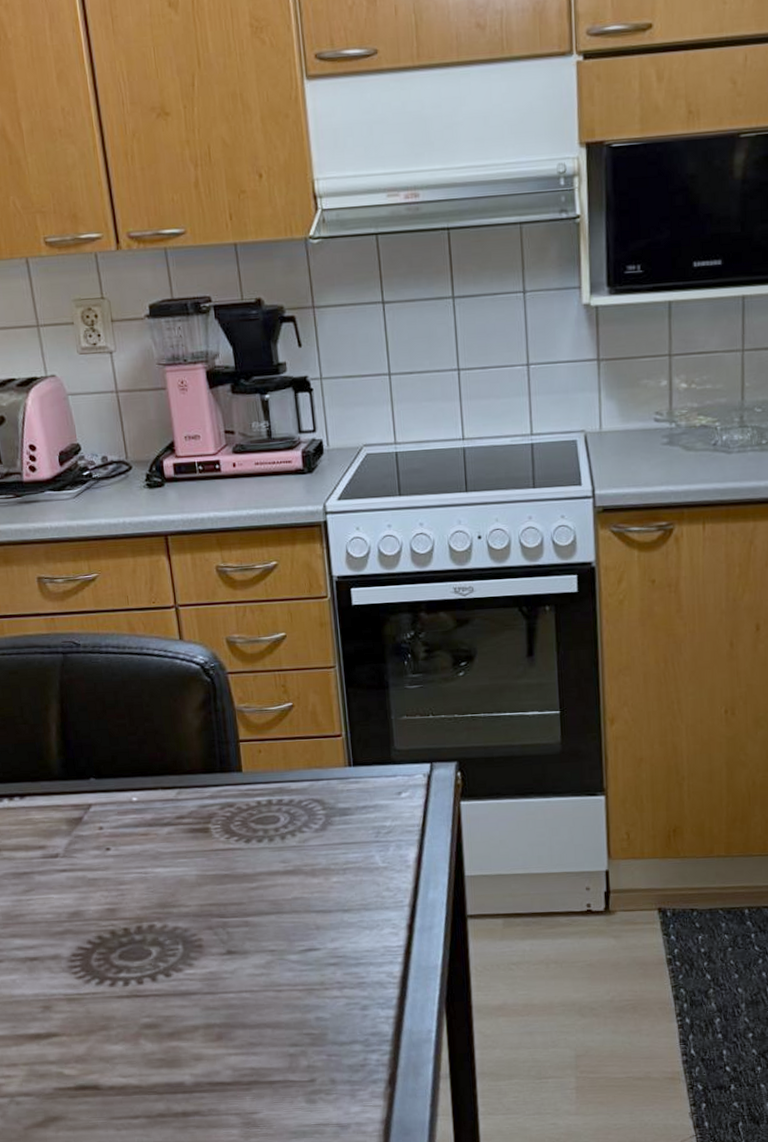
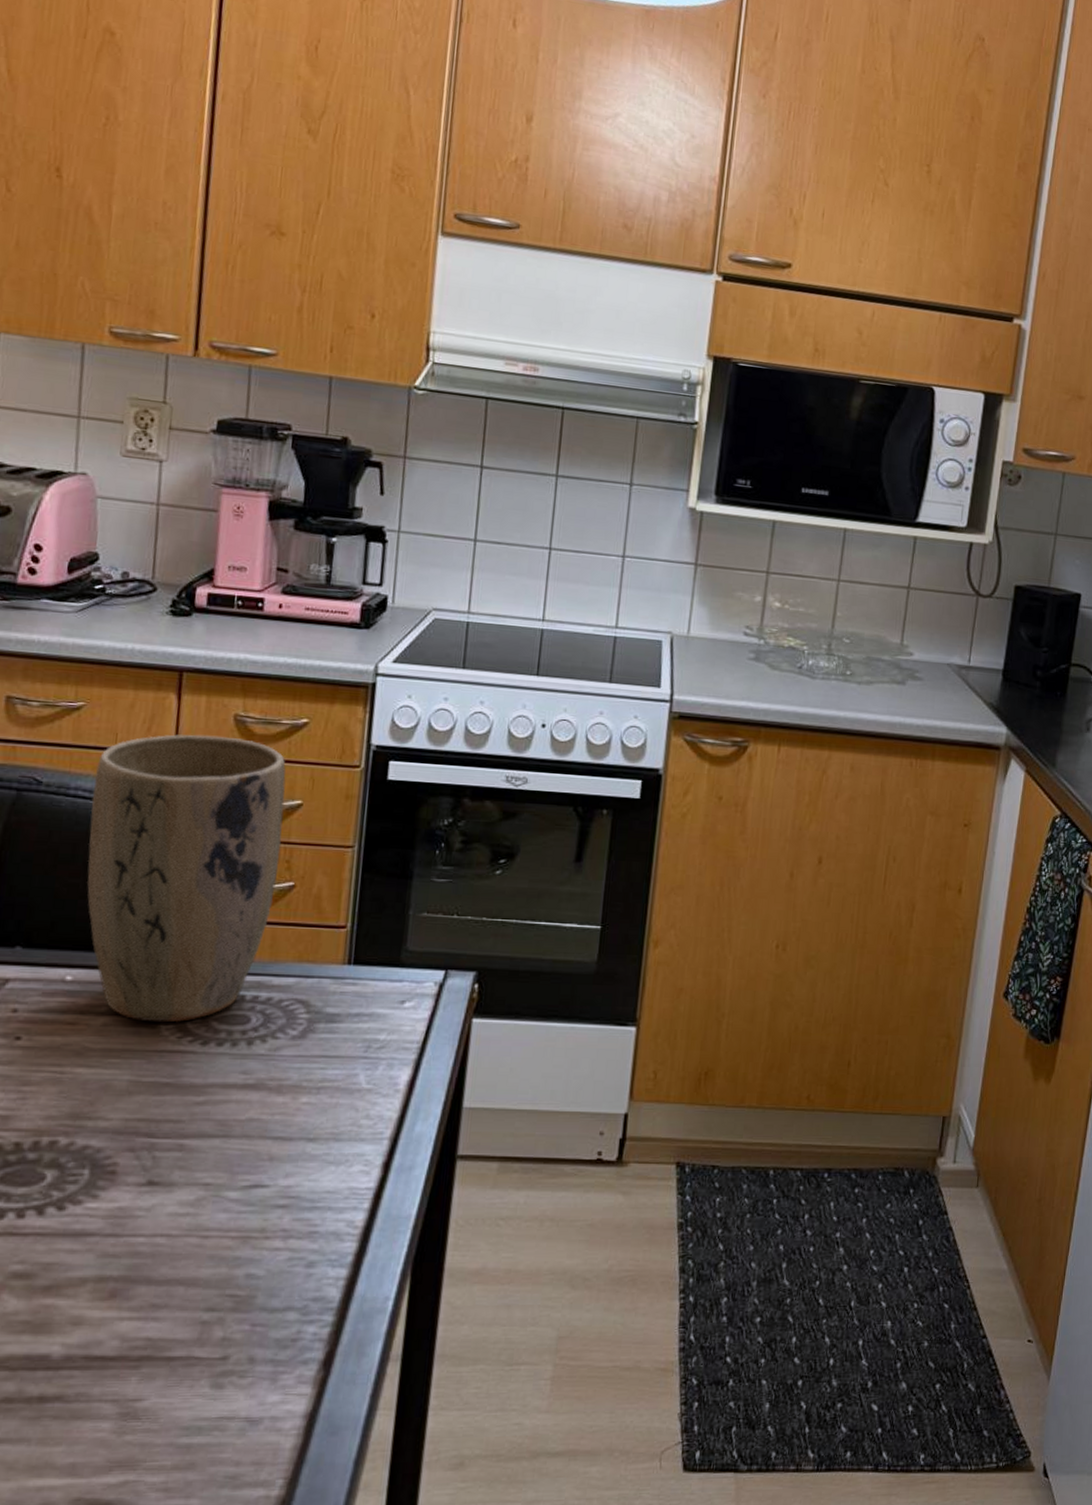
plant pot: none [118,586,278,828] -> present [87,734,286,1023]

